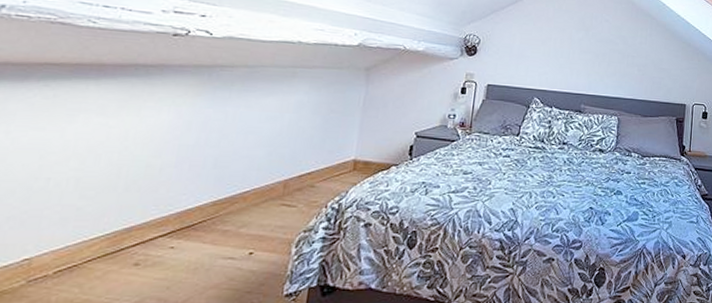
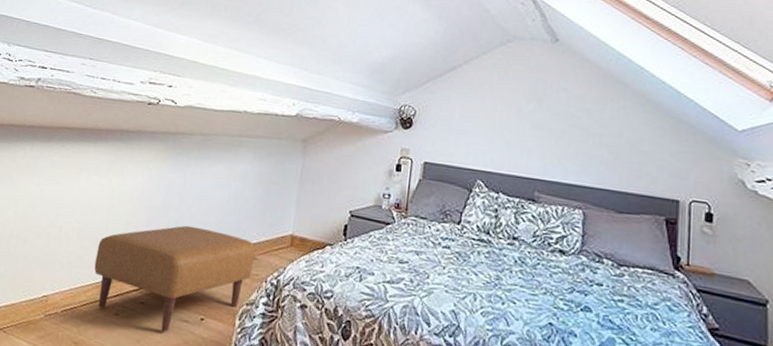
ottoman: none [101,161,314,273] -> present [94,225,256,332]

